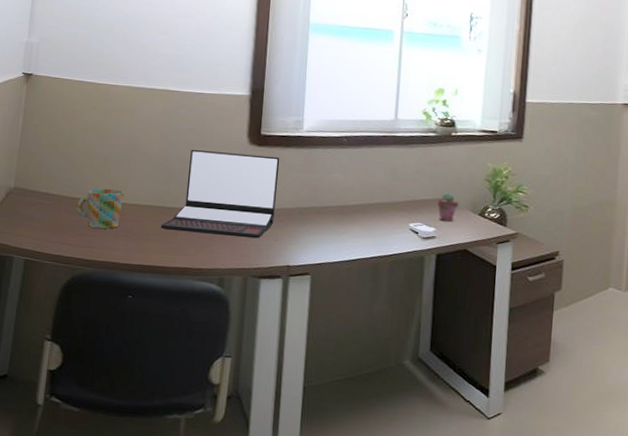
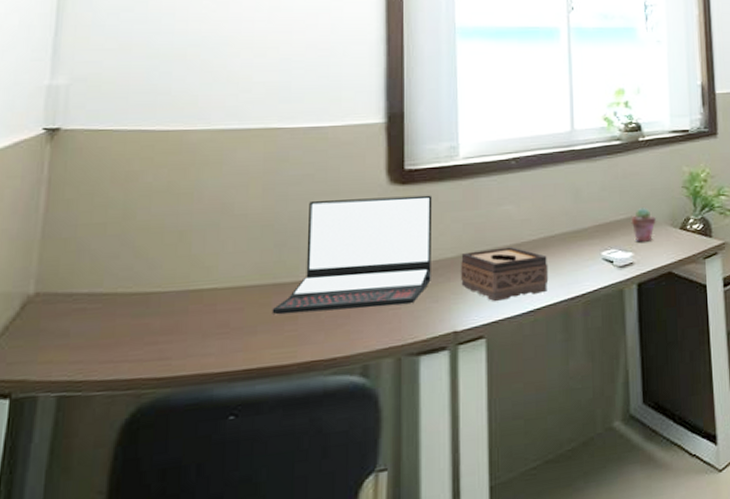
mug: present [76,188,125,229] -> none [140,271,215,331]
tissue box: none [296,206,365,249] -> present [461,247,549,302]

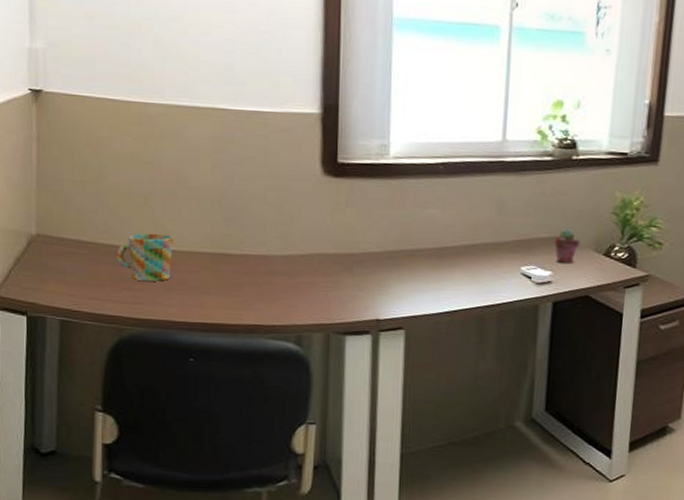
mug: none [140,271,215,331] -> present [117,233,174,282]
laptop: present [272,195,433,315] -> none [221,183,363,289]
tissue box: present [461,247,549,302] -> none [385,249,468,299]

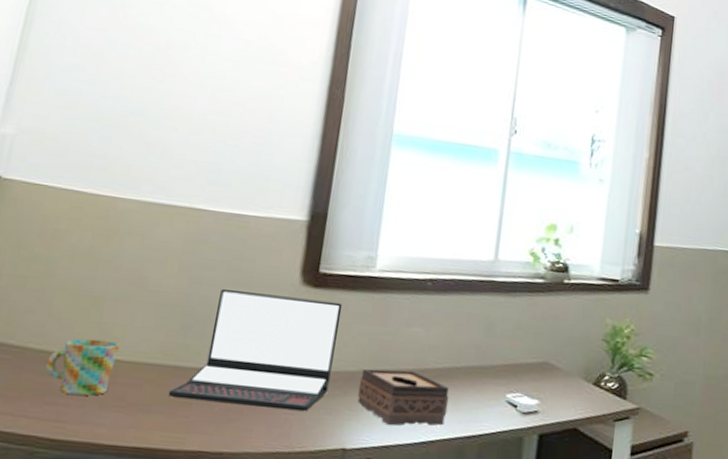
laptop: none [221,183,363,289] -> present [168,289,343,412]
tissue box: none [385,249,468,299] -> present [357,369,449,426]
potted succulent: present [553,229,580,263] -> none [542,354,569,392]

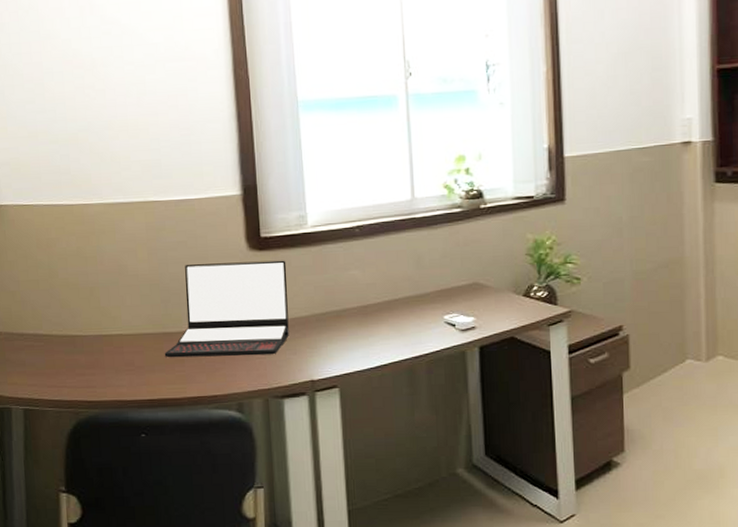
mug: present [45,338,120,396] -> none [69,320,120,366]
tissue box: present [357,369,449,426] -> none [314,308,394,357]

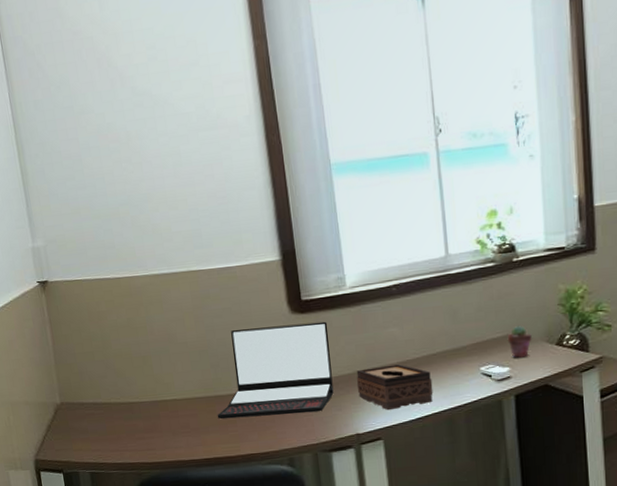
tissue box: none [314,308,394,357] -> present [356,364,433,411]
potted succulent: none [472,274,498,308] -> present [507,326,532,358]

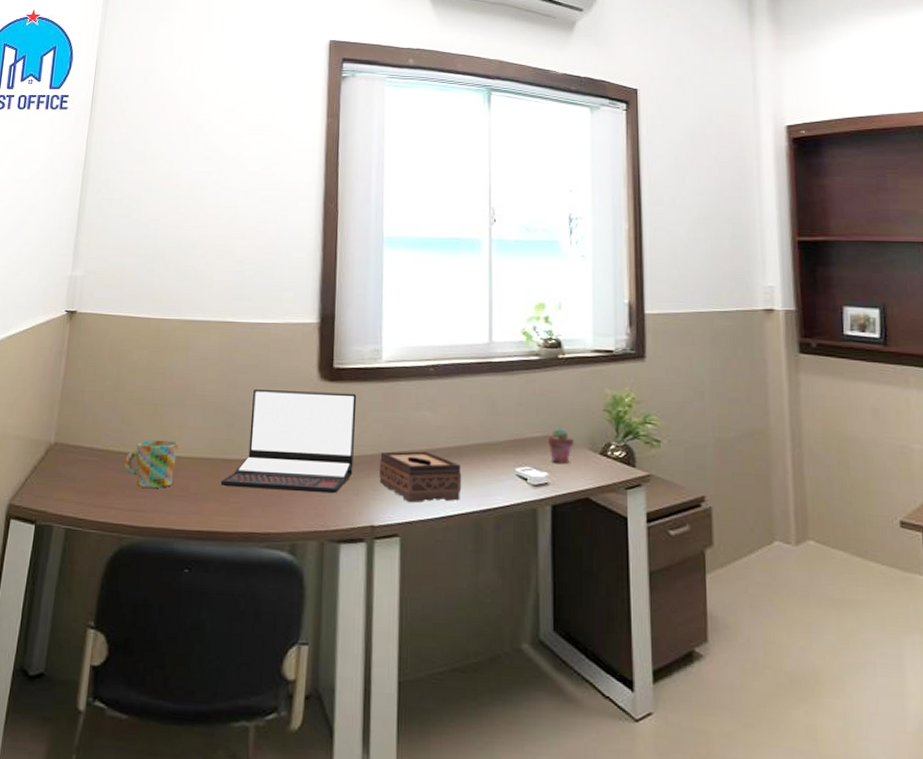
mug: none [127,386,175,430] -> present [124,440,179,488]

